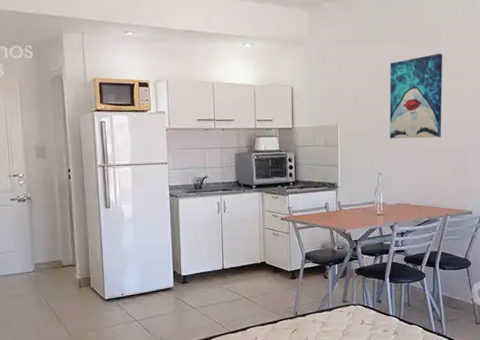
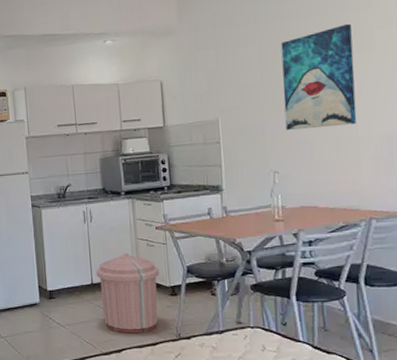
trash can: none [227,240,282,314] -> present [95,252,159,334]

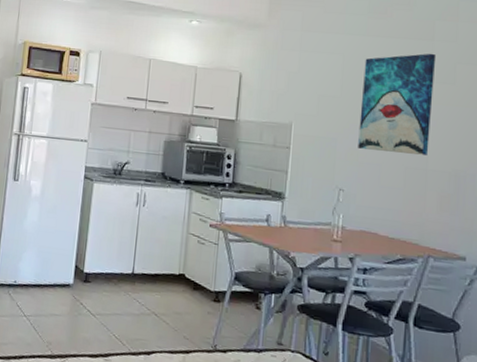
trash can: present [95,252,159,334] -> none [138,246,206,338]

